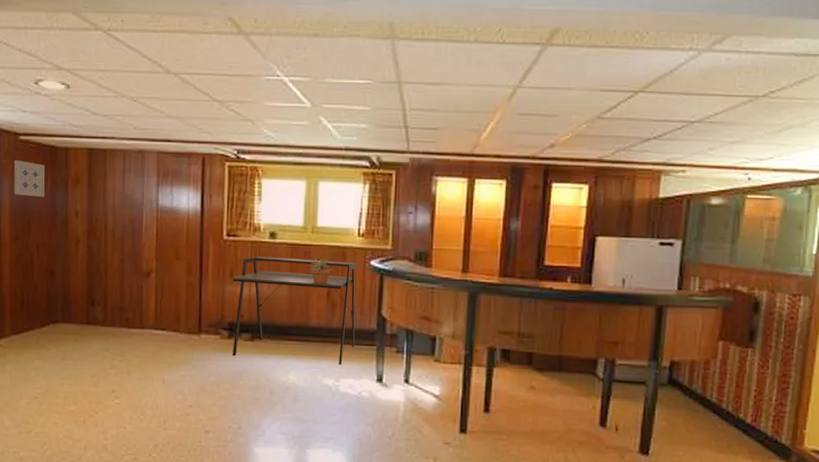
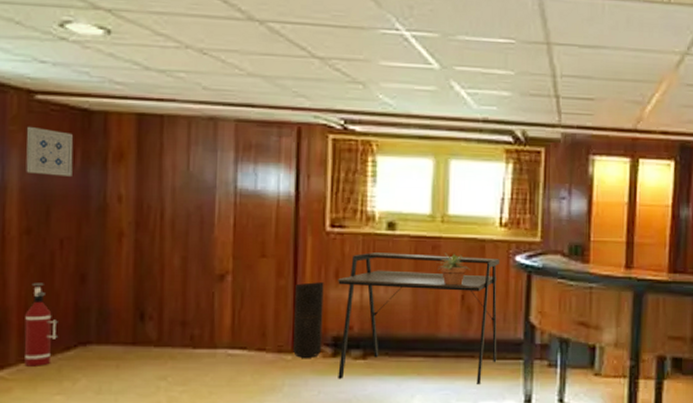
fire extinguisher: none [14,276,37,338] -> present [24,282,59,366]
trash can: none [199,279,222,339] -> present [293,282,324,358]

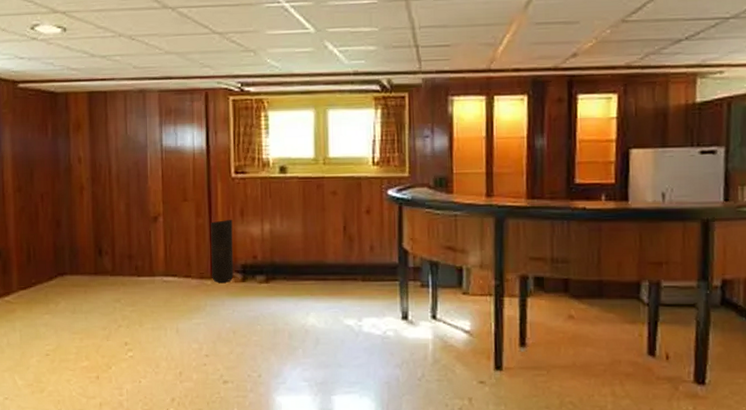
fire extinguisher: present [24,282,59,366] -> none [21,228,44,293]
wall art: present [26,127,74,176] -> none [14,109,46,145]
desk: present [337,252,499,385] -> none [242,192,376,304]
potted plant: present [435,253,471,284] -> none [320,190,351,217]

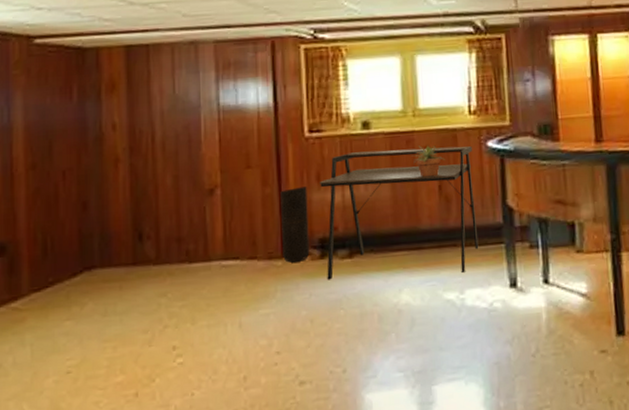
desk: none [242,192,376,304] -> present [319,146,479,281]
potted plant: none [320,190,351,217] -> present [410,145,446,176]

